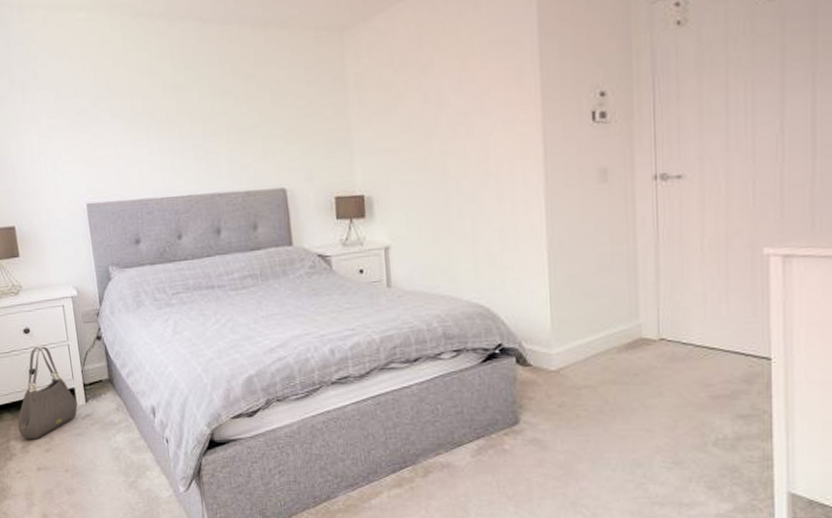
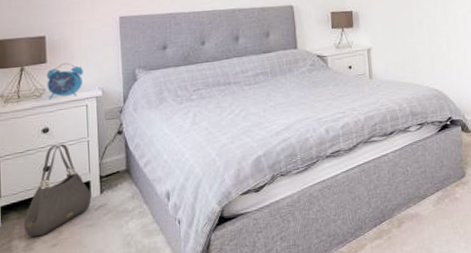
alarm clock: none [20,257,57,298] -> present [46,62,83,100]

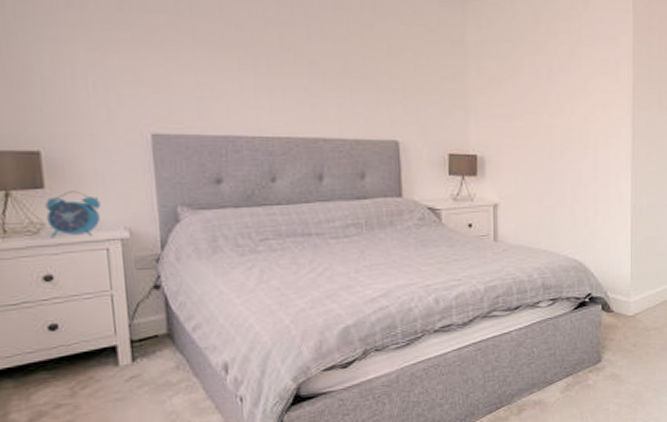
handbag: present [24,143,92,238] -> none [24,296,120,411]

